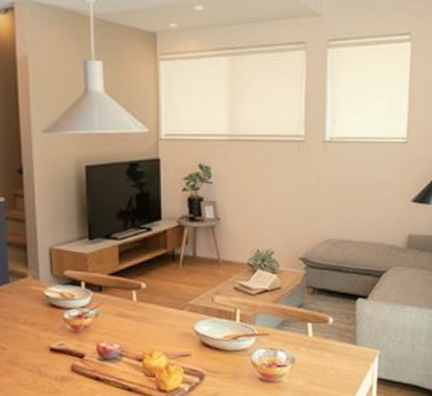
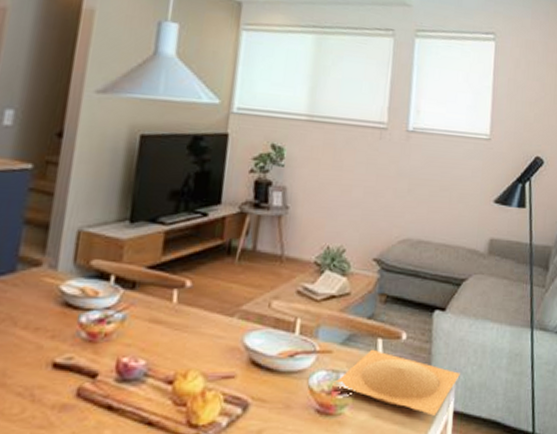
plate: none [272,331,383,382] -> present [334,349,460,416]

